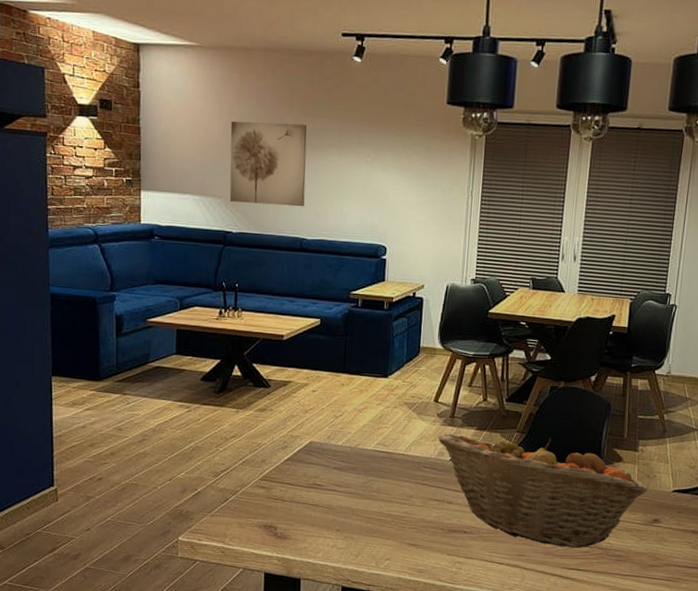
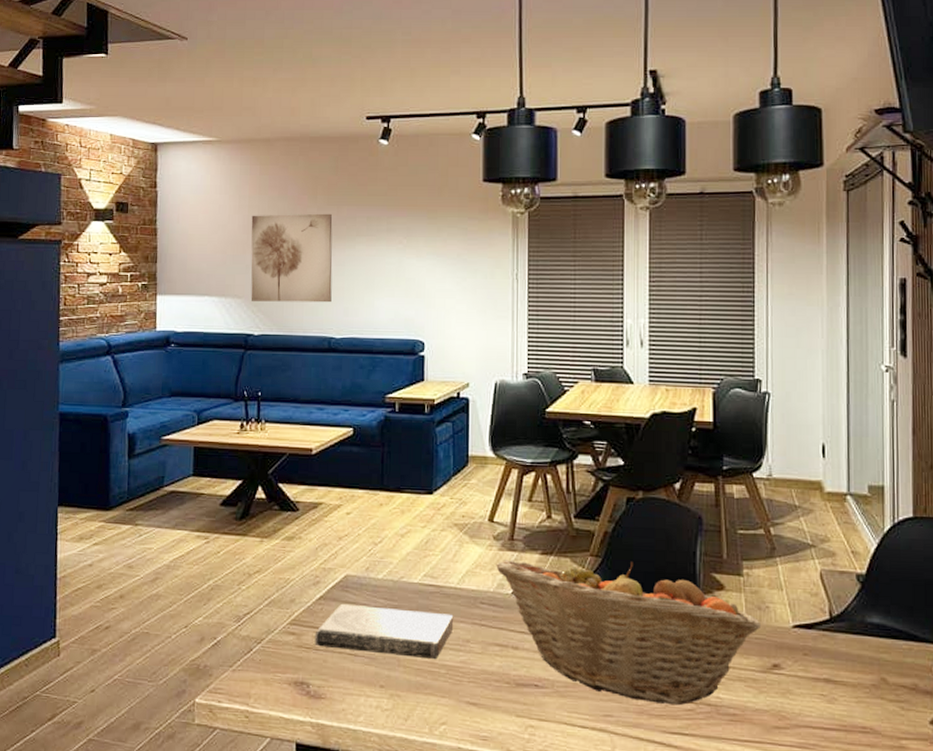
book: none [282,464,401,511] -> present [314,603,454,660]

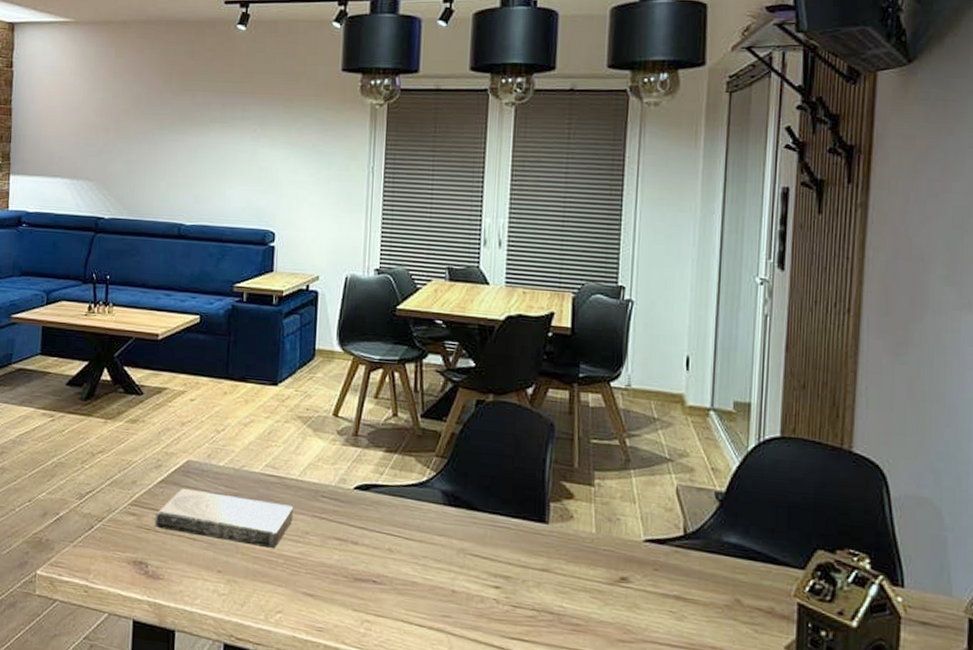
wall art: present [251,213,333,303] -> none [102,98,187,189]
fruit basket: present [496,559,760,706] -> none [338,455,610,612]

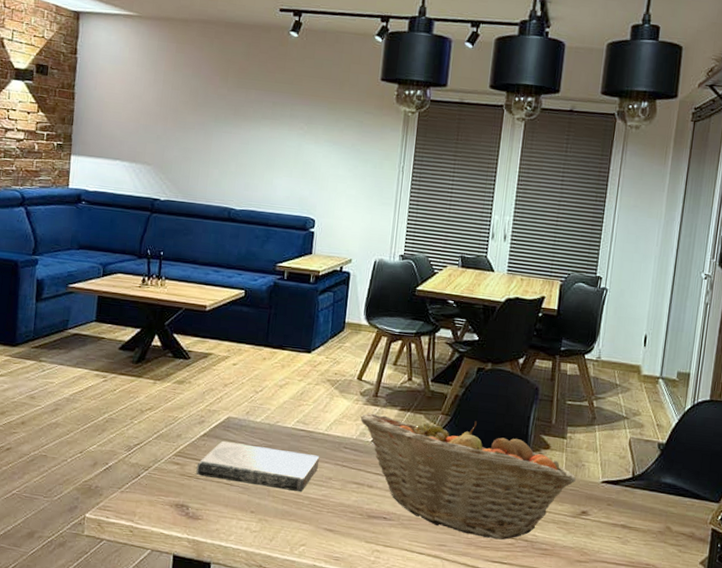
fruit basket: none [338,455,610,612] -> present [360,412,576,540]

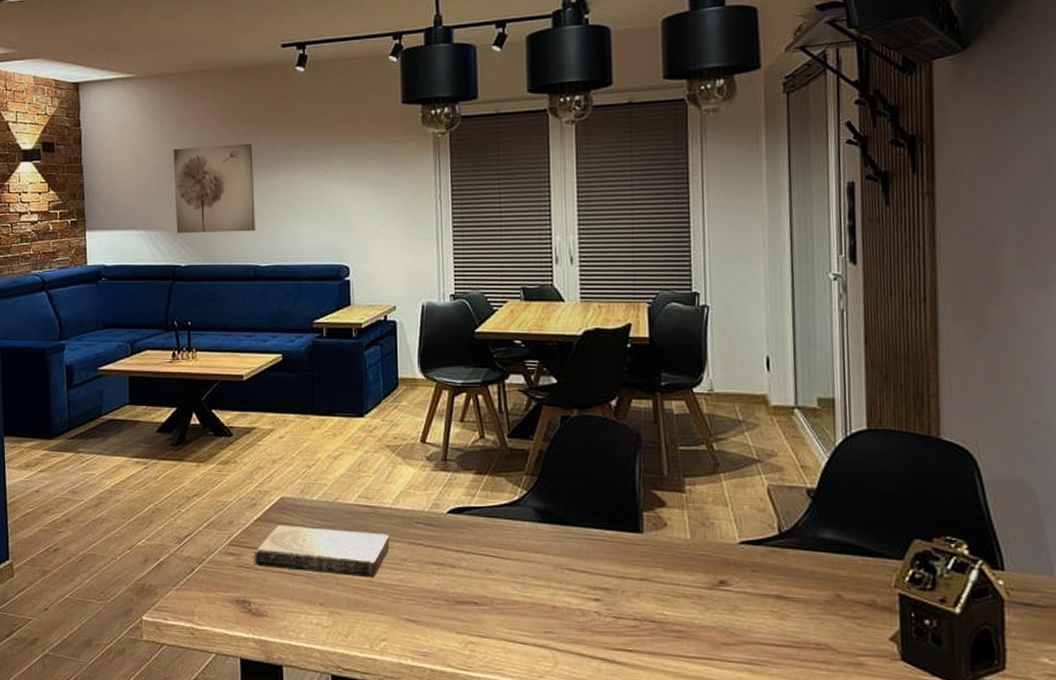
wall art: none [159,89,241,177] -> present [173,143,255,233]
fruit basket: present [360,412,576,540] -> none [430,479,705,622]

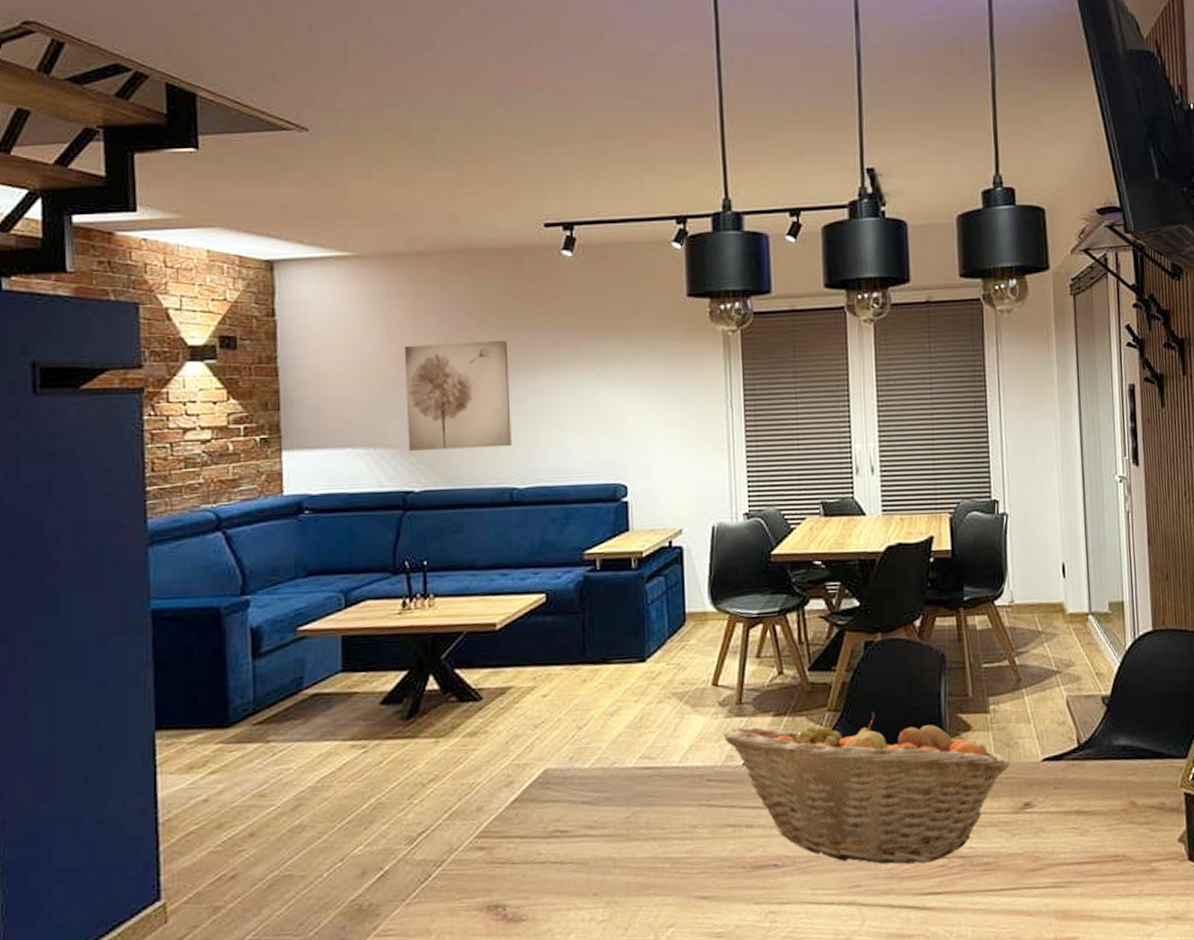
book: present [254,524,390,578] -> none [509,798,678,860]
fruit basket: none [430,479,705,622] -> present [723,711,1010,864]

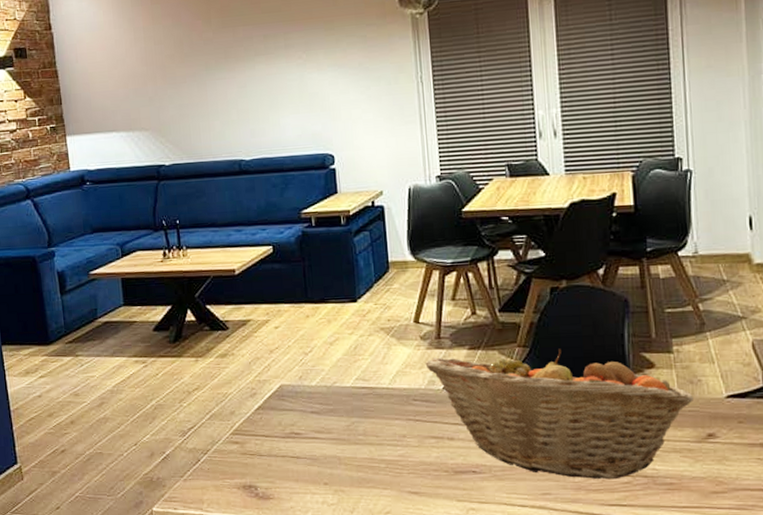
wall art: present [404,340,511,451] -> none [148,36,237,132]

